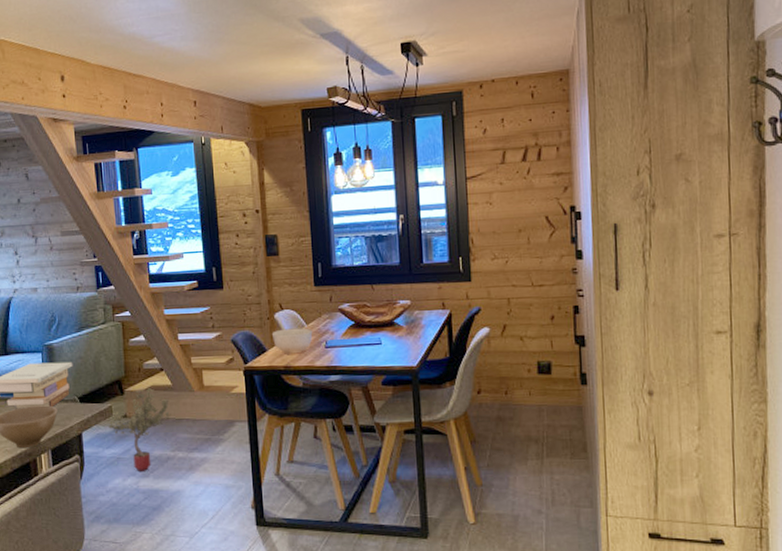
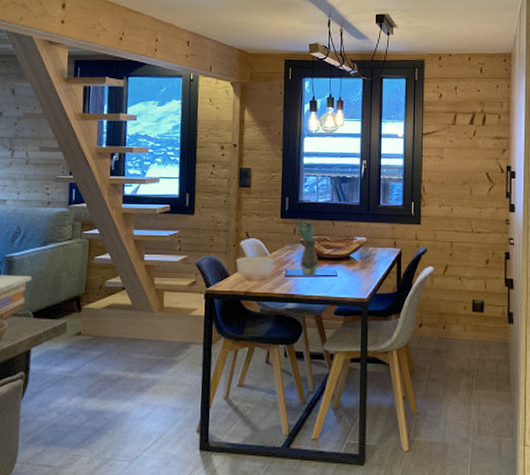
potted tree: present [108,387,171,471] -> none [60,305,127,391]
vase: none [332,284,361,345] -> present [296,217,319,275]

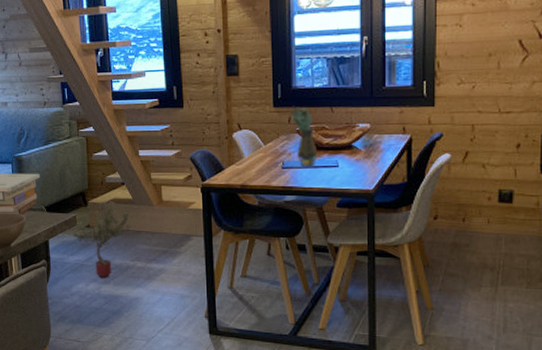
potted tree: none [60,305,127,391] -> present [73,200,131,278]
bowl: present [235,256,275,281] -> none [229,148,270,173]

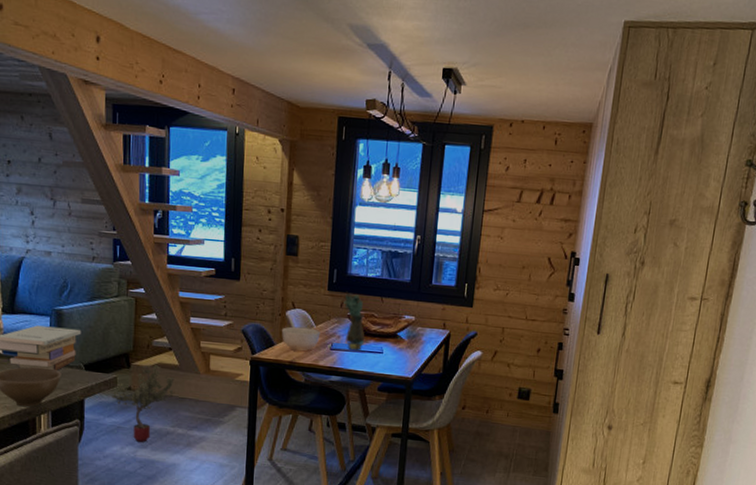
bowl: none [229,148,270,173] -> present [281,326,321,352]

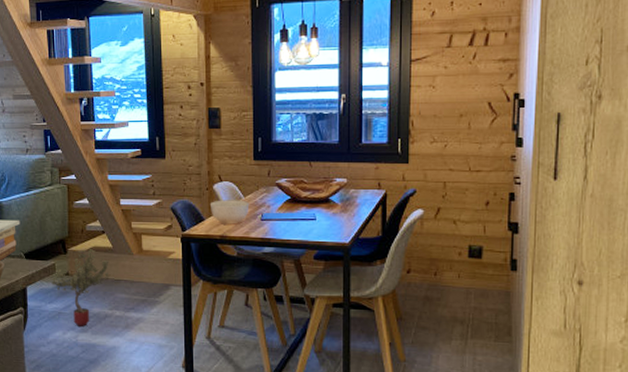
vase: present [343,291,365,350] -> none [271,159,296,219]

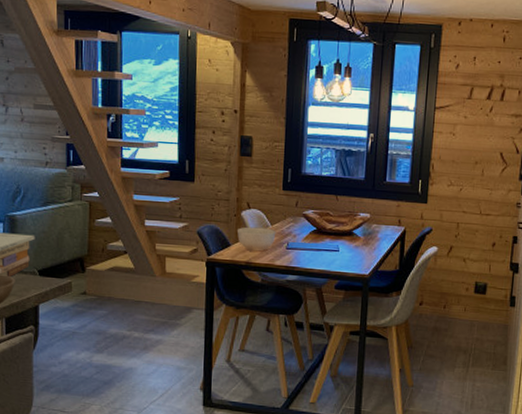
potted tree: present [51,248,111,327] -> none [66,268,131,347]

